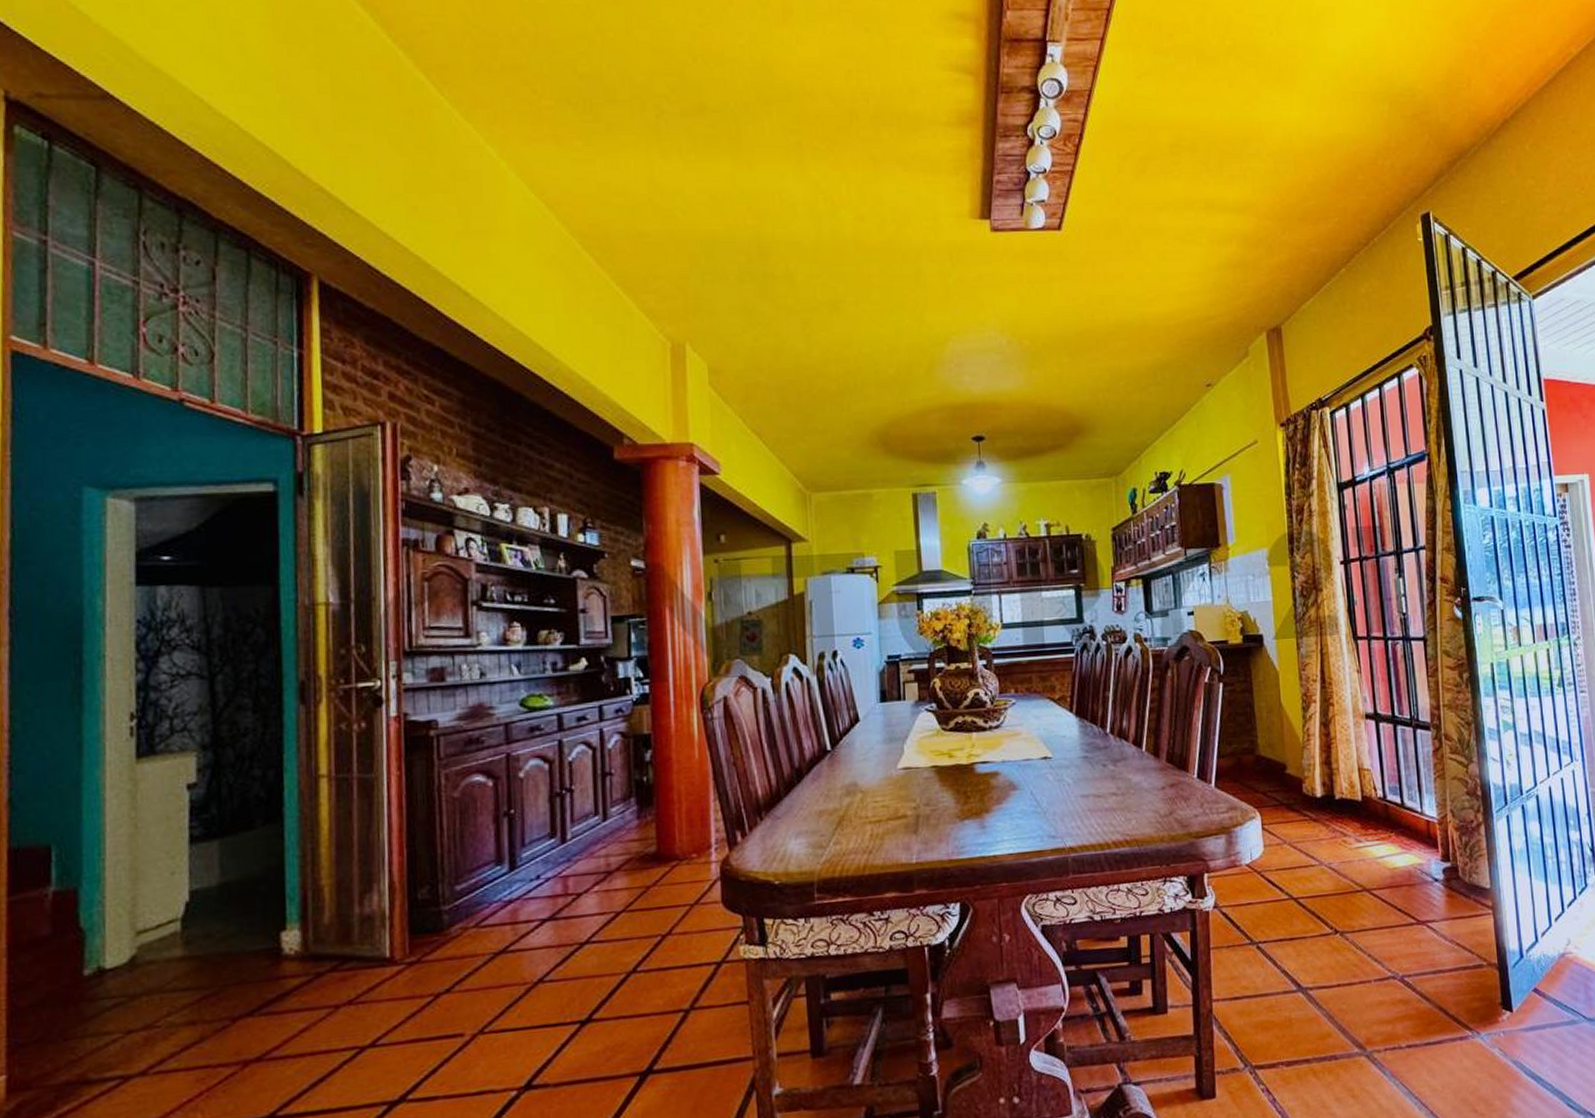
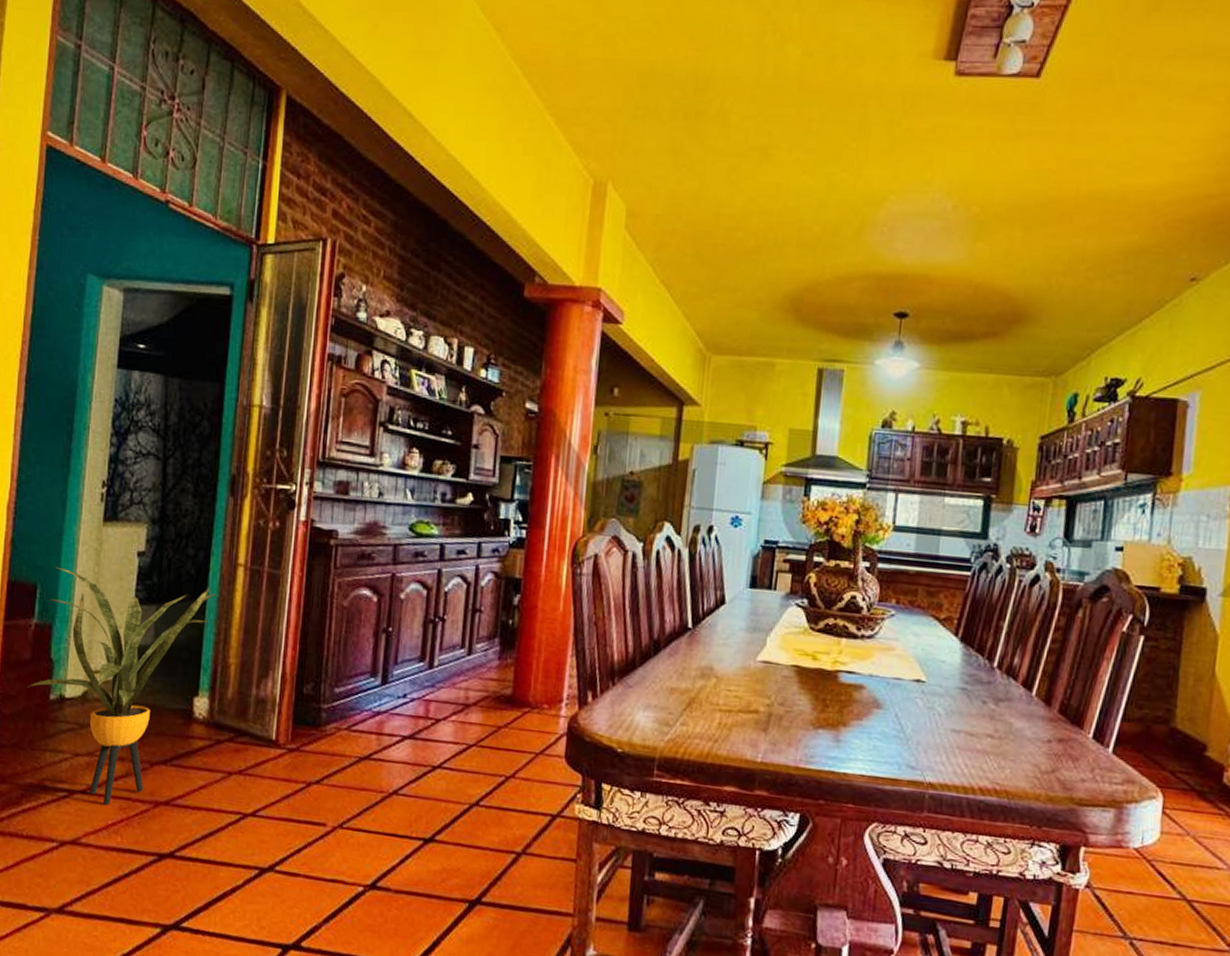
house plant: none [51,807,296,1081] -> present [28,566,217,805]

